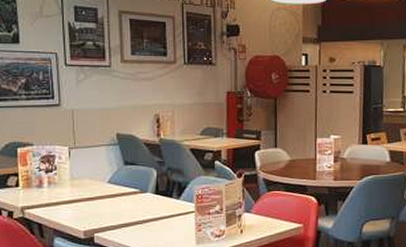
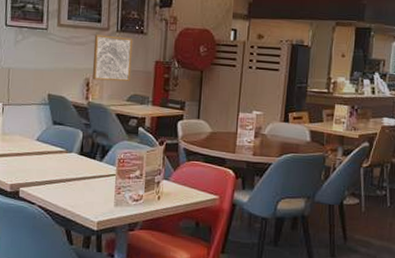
wall art: none [161,68,203,116] -> present [92,34,133,82]

